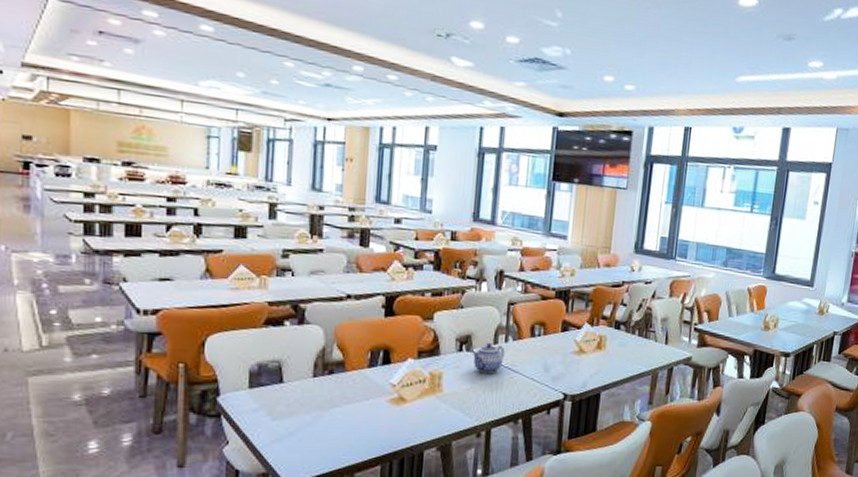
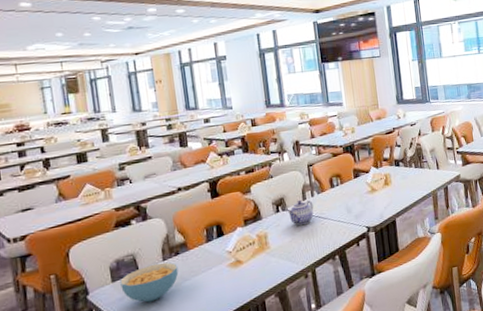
cereal bowl: none [258,378,329,422] -> present [120,262,179,303]

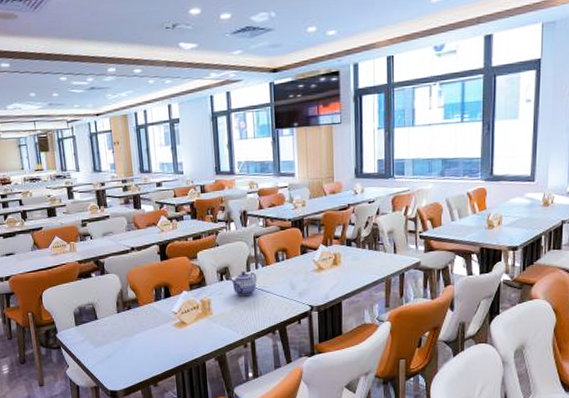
cereal bowl: present [120,262,179,303] -> none [82,314,130,348]

